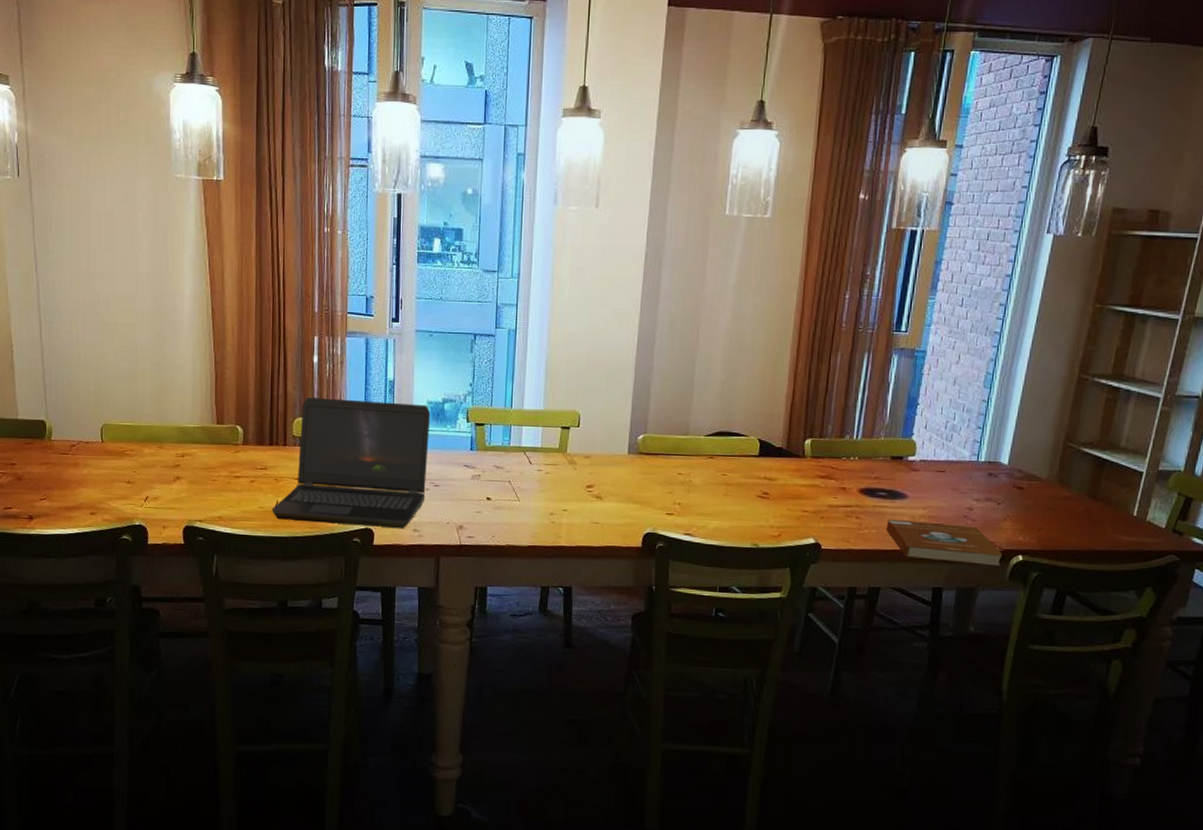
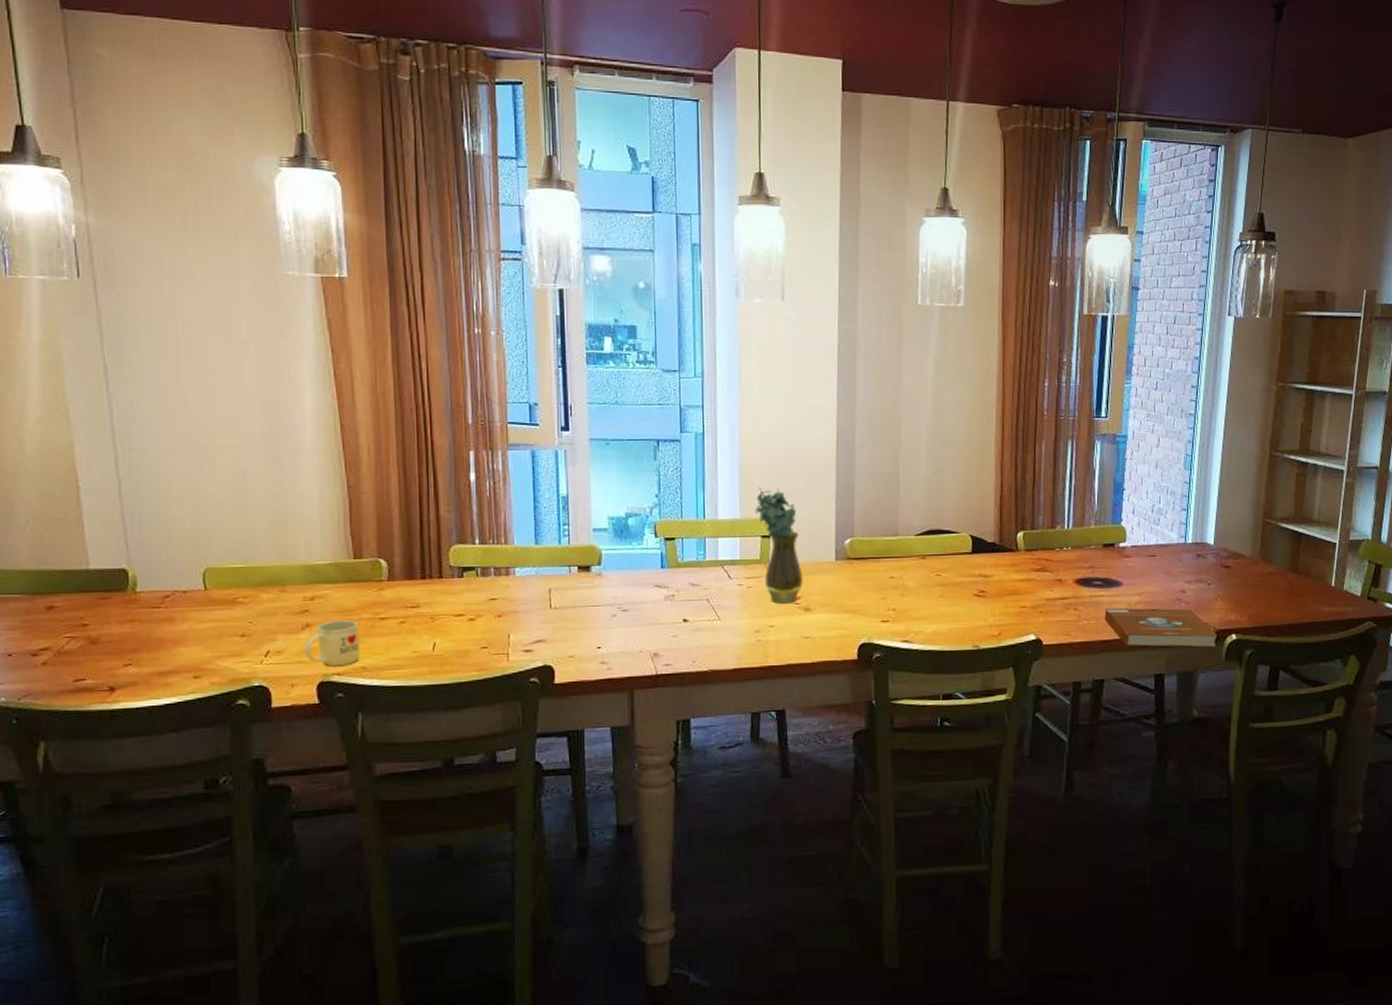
mug: none [174,475,218,516] -> present [303,620,360,668]
laptop computer: present [272,397,431,528] -> none [428,520,613,664]
vase: none [558,382,597,491] -> present [755,487,803,604]

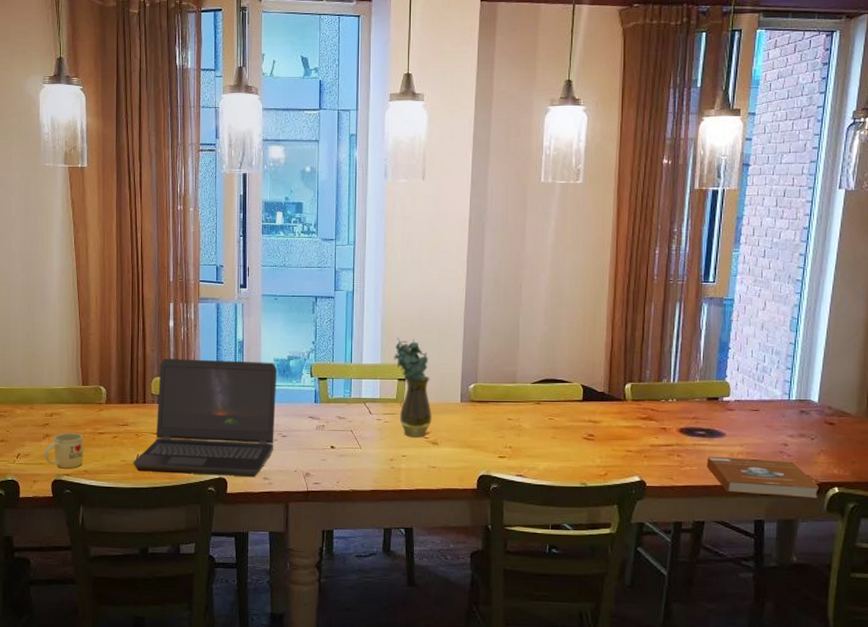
laptop computer: none [428,520,613,664] -> present [133,359,277,477]

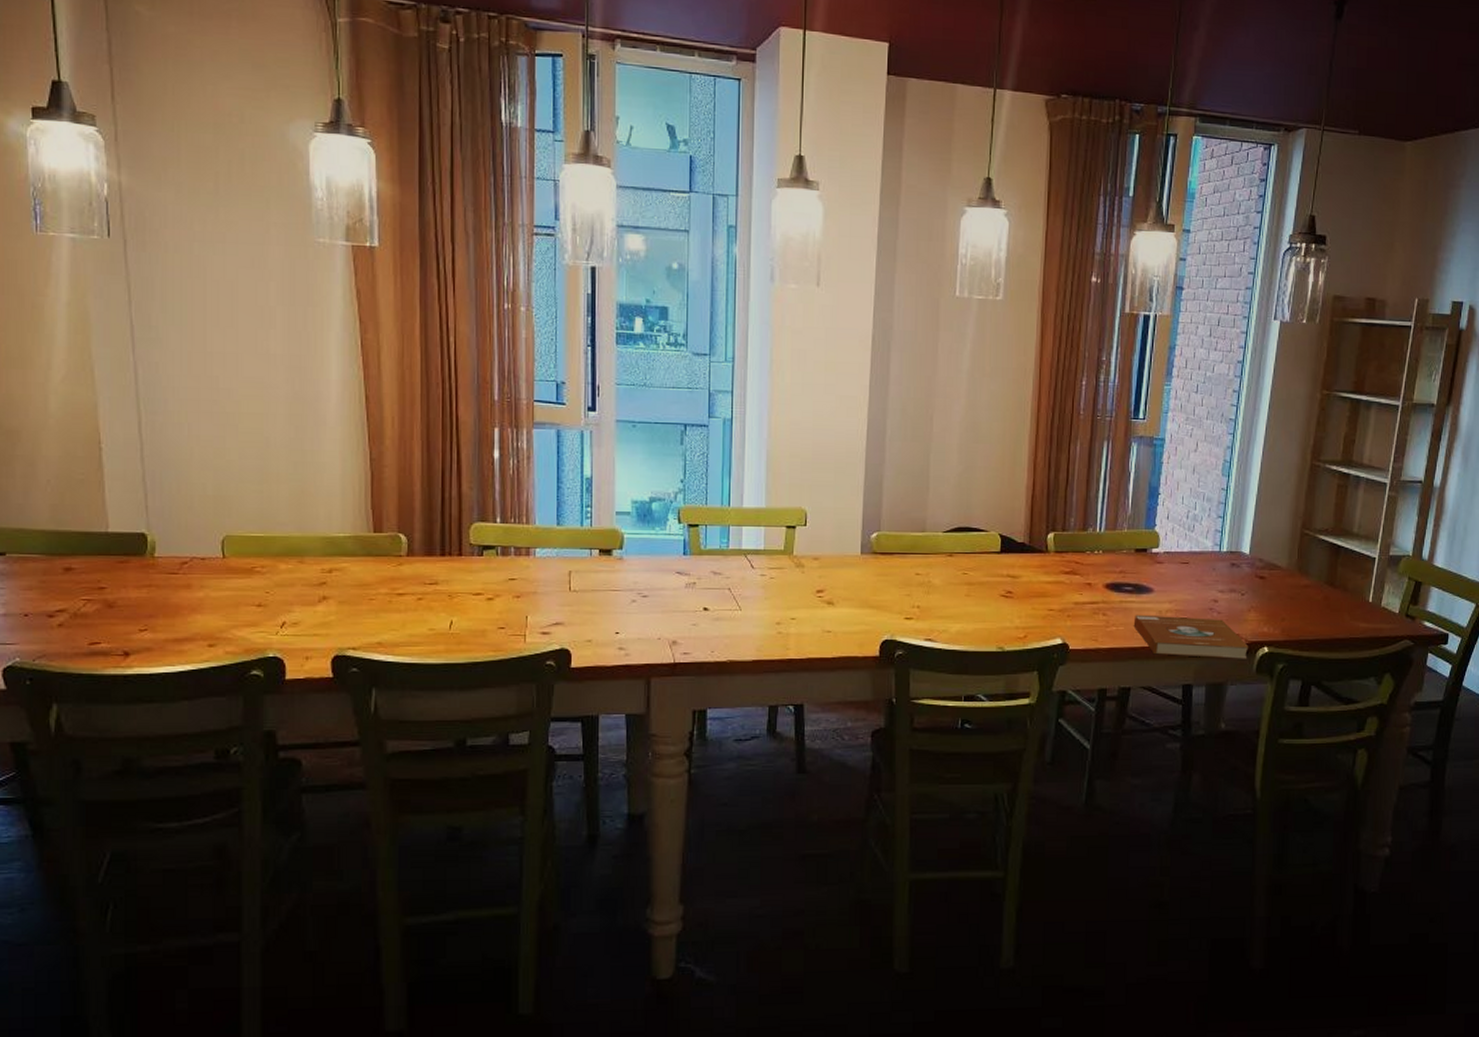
mug: present [44,433,84,470] -> none [320,594,377,642]
laptop computer: present [133,359,277,477] -> none [445,499,636,646]
vase: present [394,338,432,437] -> none [781,477,827,596]

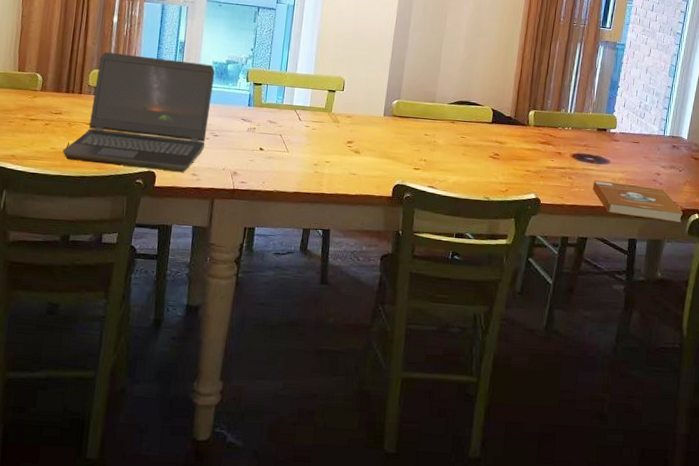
laptop computer: none [445,499,636,646] -> present [63,52,215,172]

